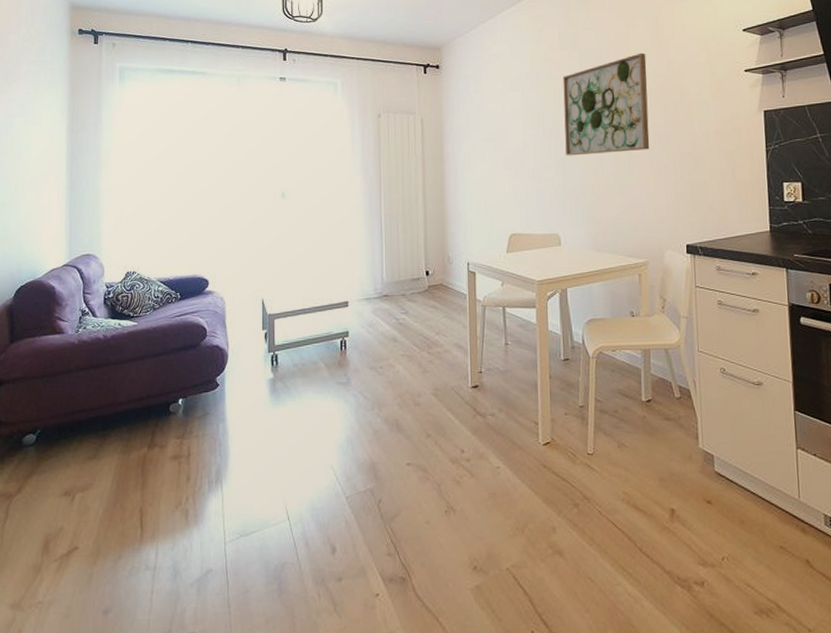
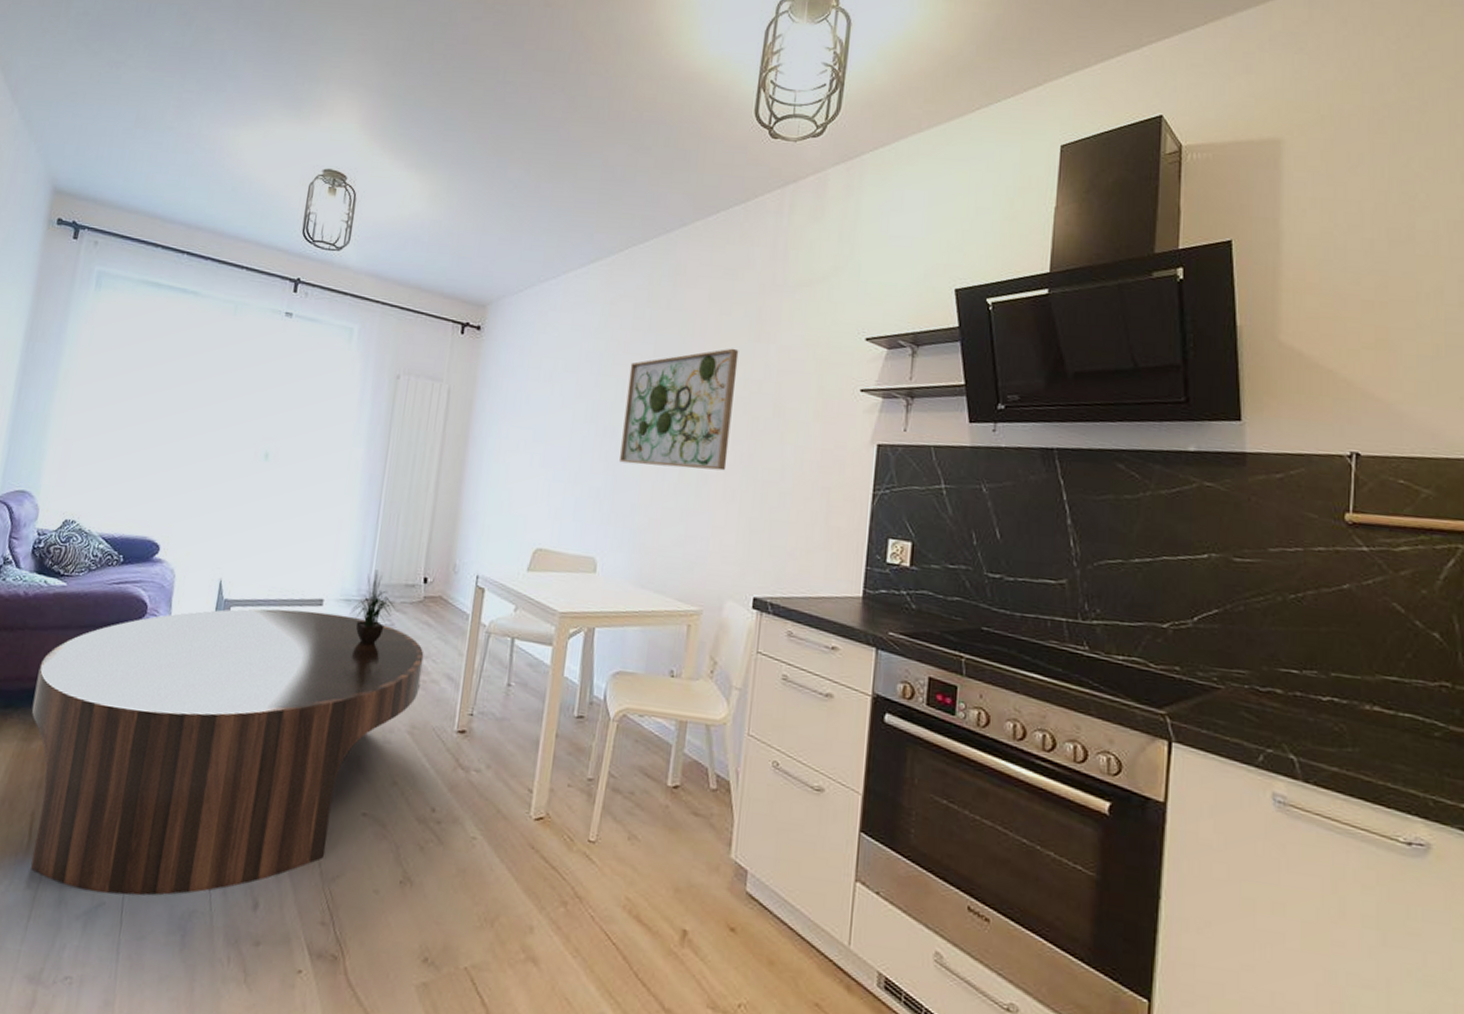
coffee table: none [125,311,436,563] -> present [30,608,424,896]
potted plant: none [371,271,408,331] -> present [349,570,396,645]

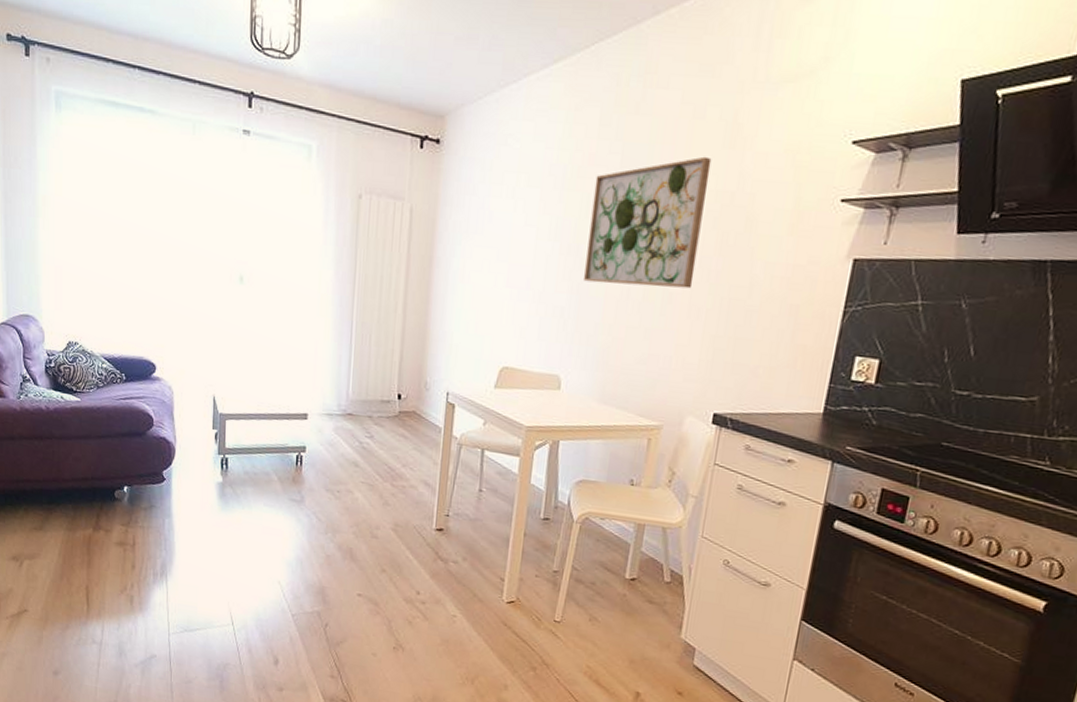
coffee table: present [30,608,424,896] -> none [70,421,402,652]
potted plant: present [349,570,396,645] -> none [332,387,374,454]

